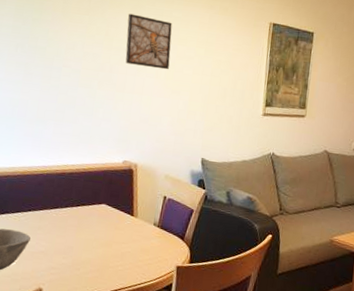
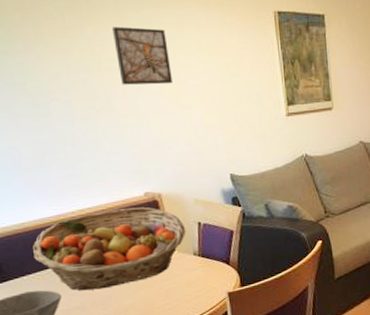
fruit basket: none [16,170,152,240] -> present [33,207,186,291]

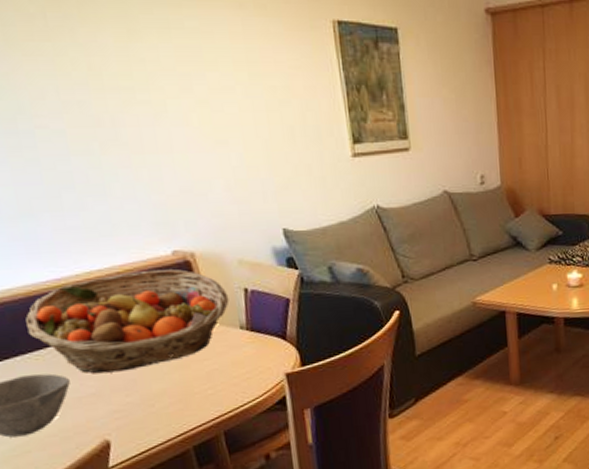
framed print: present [111,26,172,85] -> none [113,30,202,111]

